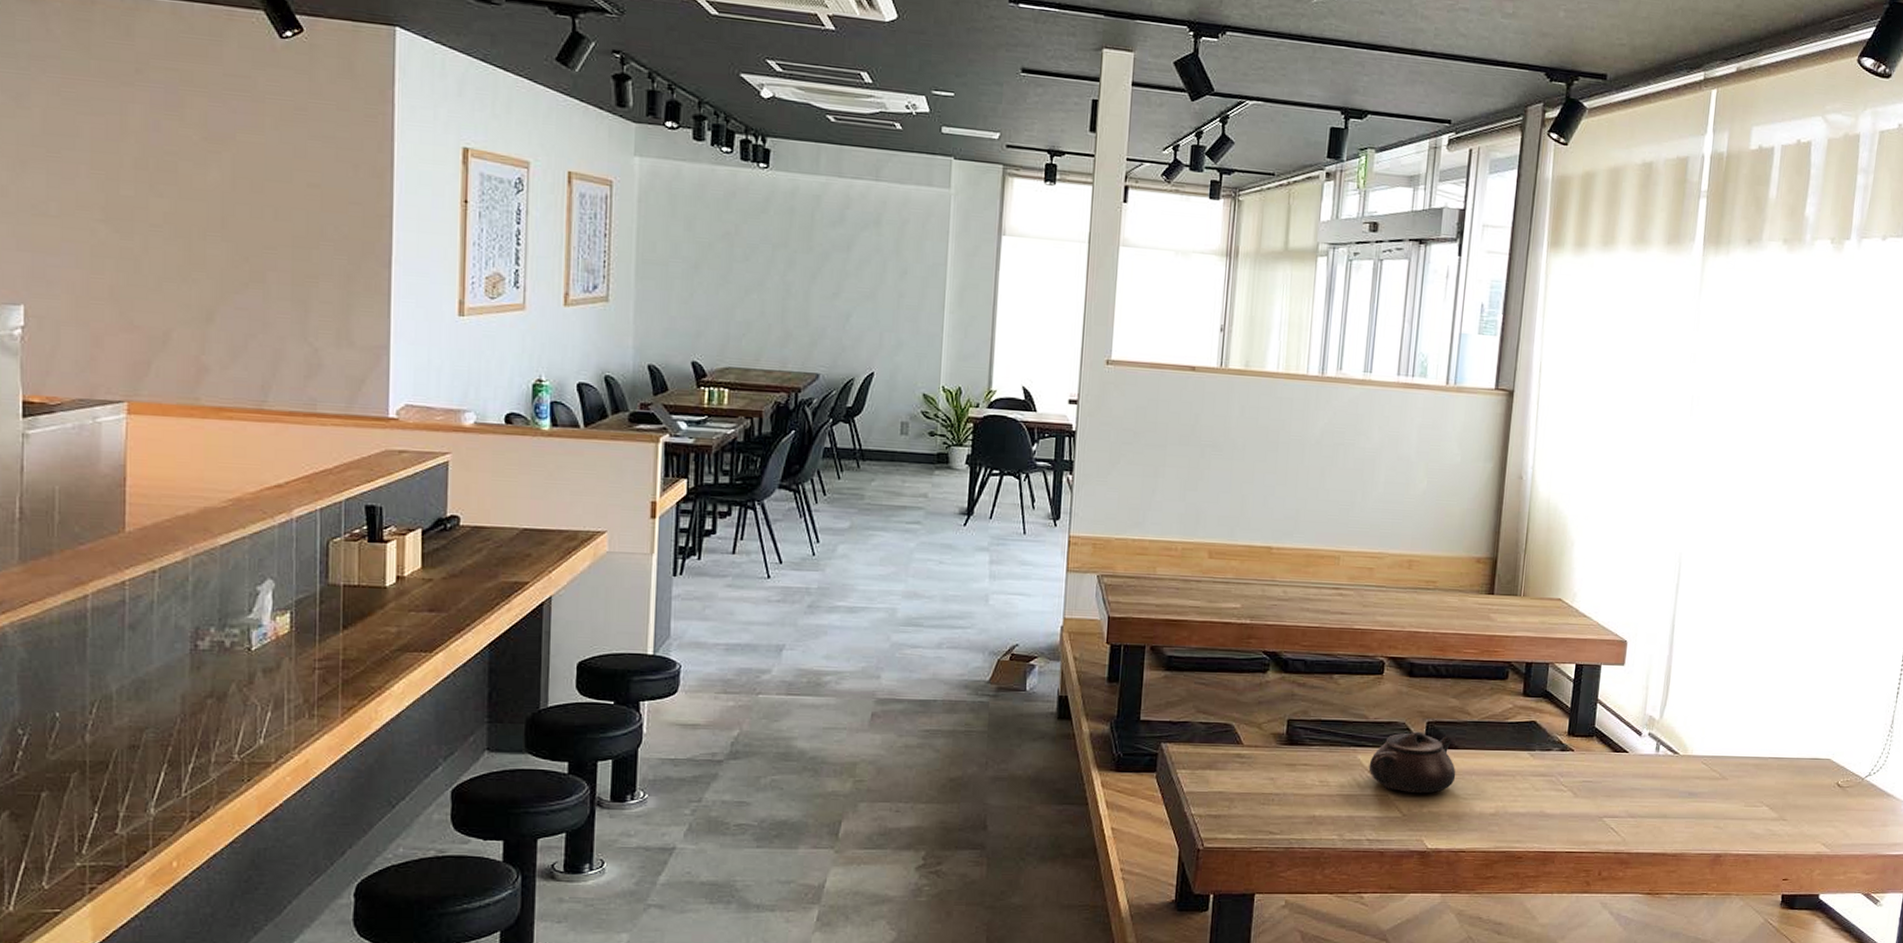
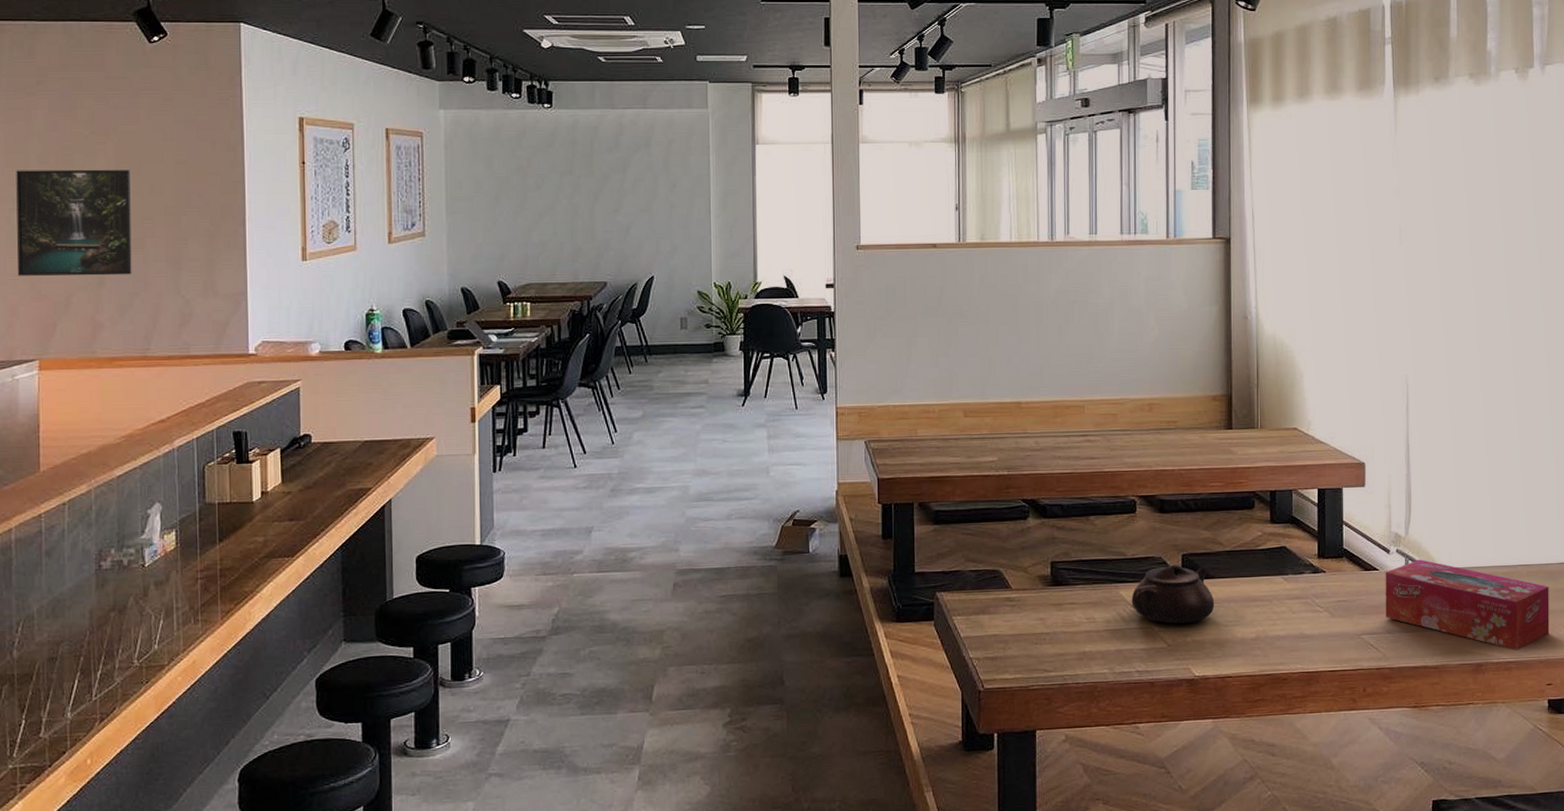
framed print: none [103,174,250,313] -> present [16,169,132,276]
tissue box: none [1629,744,1797,843] -> present [1385,559,1550,650]

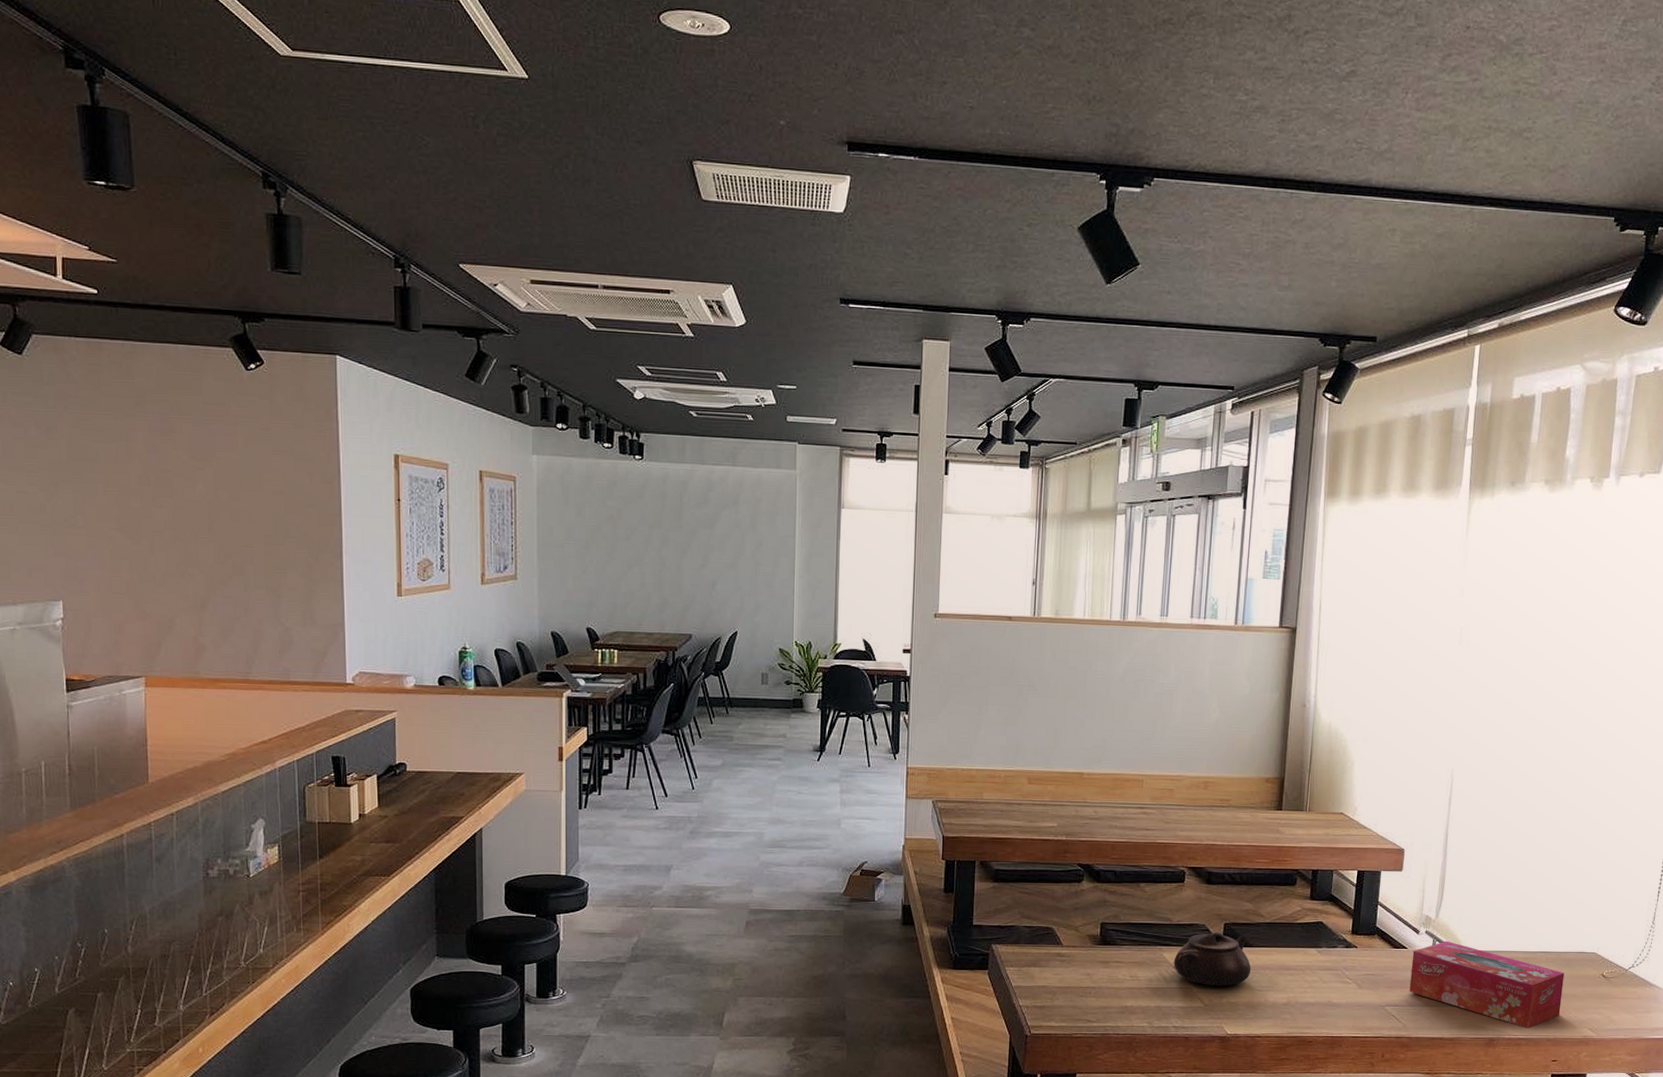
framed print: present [16,169,132,276] -> none [118,490,233,600]

